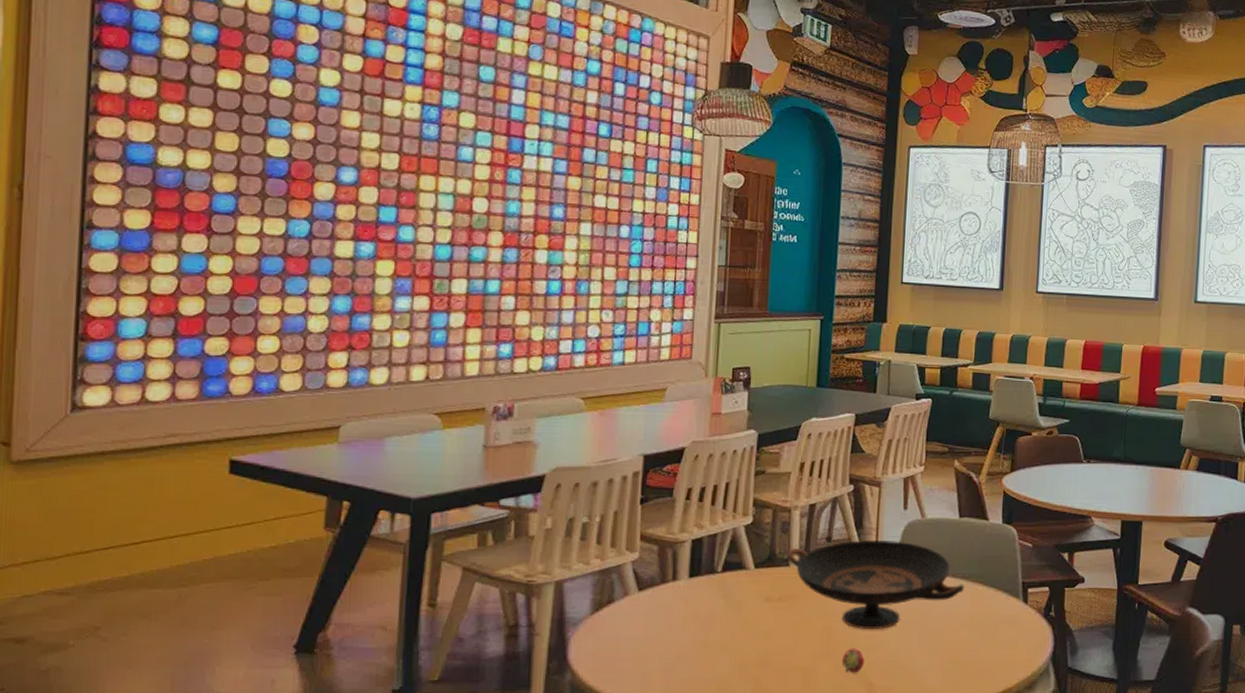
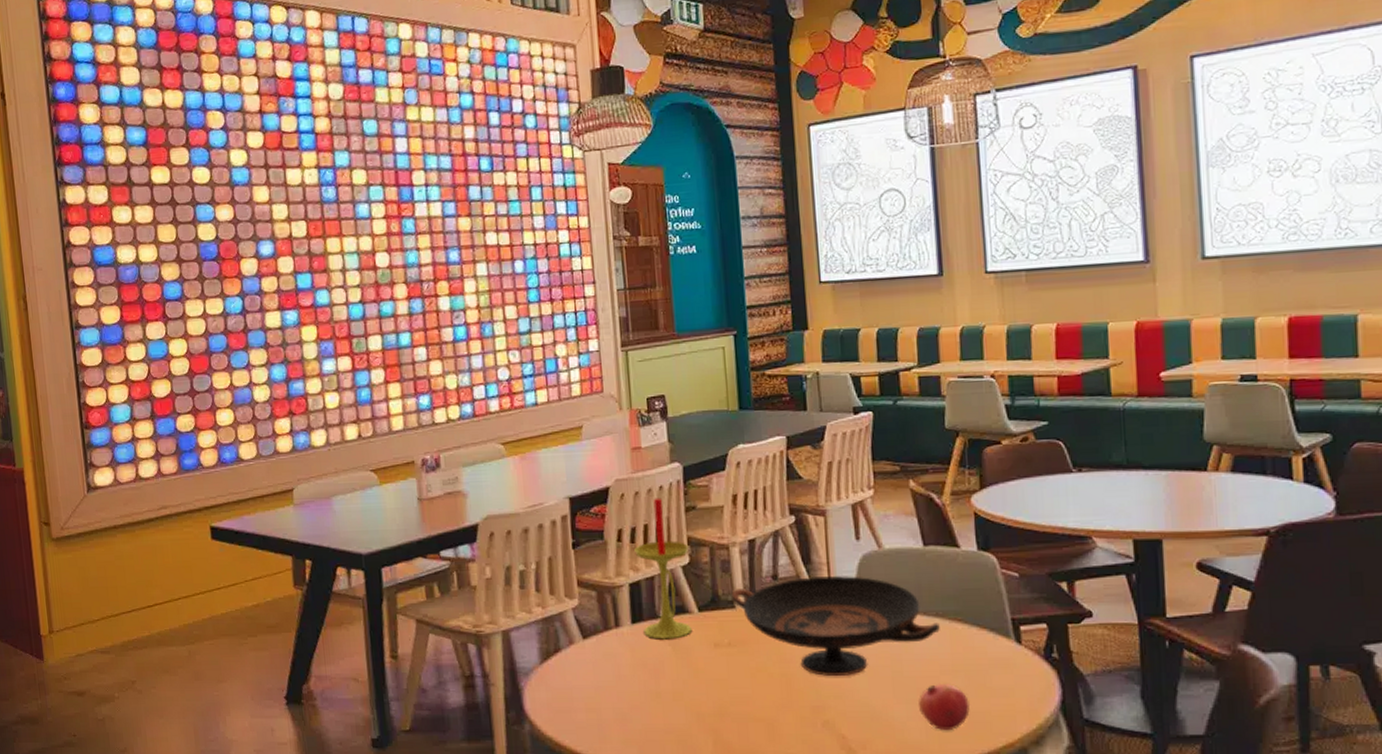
candle: none [700,461,754,593] -> present [634,498,693,640]
fruit: present [842,648,865,672] -> none [807,697,833,724]
pomegranate: none [938,636,980,677] -> present [919,683,970,730]

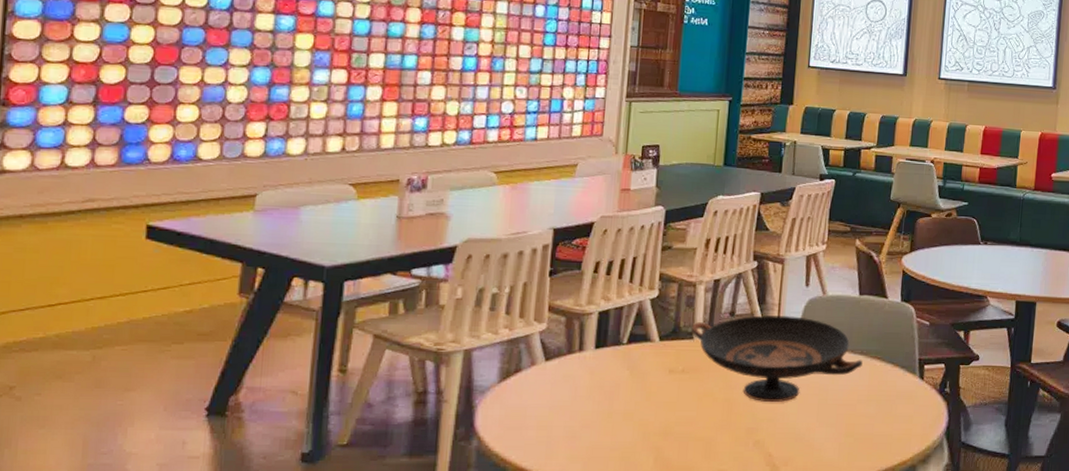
candle: present [634,498,693,640] -> none [605,236,660,365]
pomegranate: present [919,683,970,730] -> none [836,410,877,450]

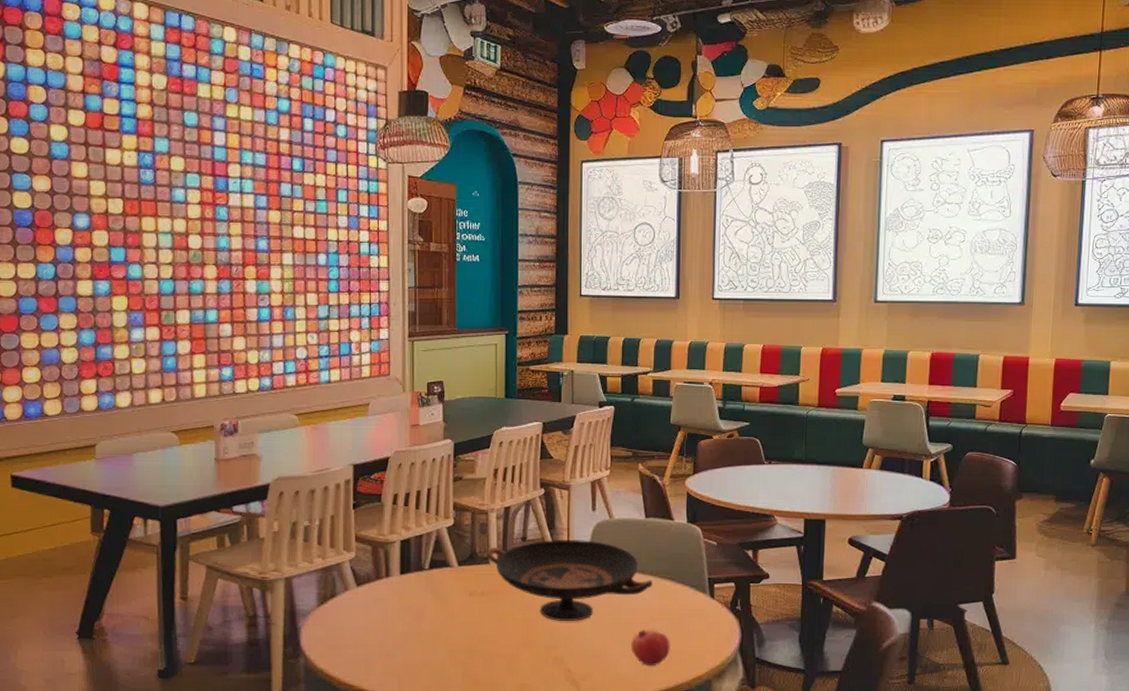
pomegranate: none [836,410,877,450] -> present [631,628,670,665]

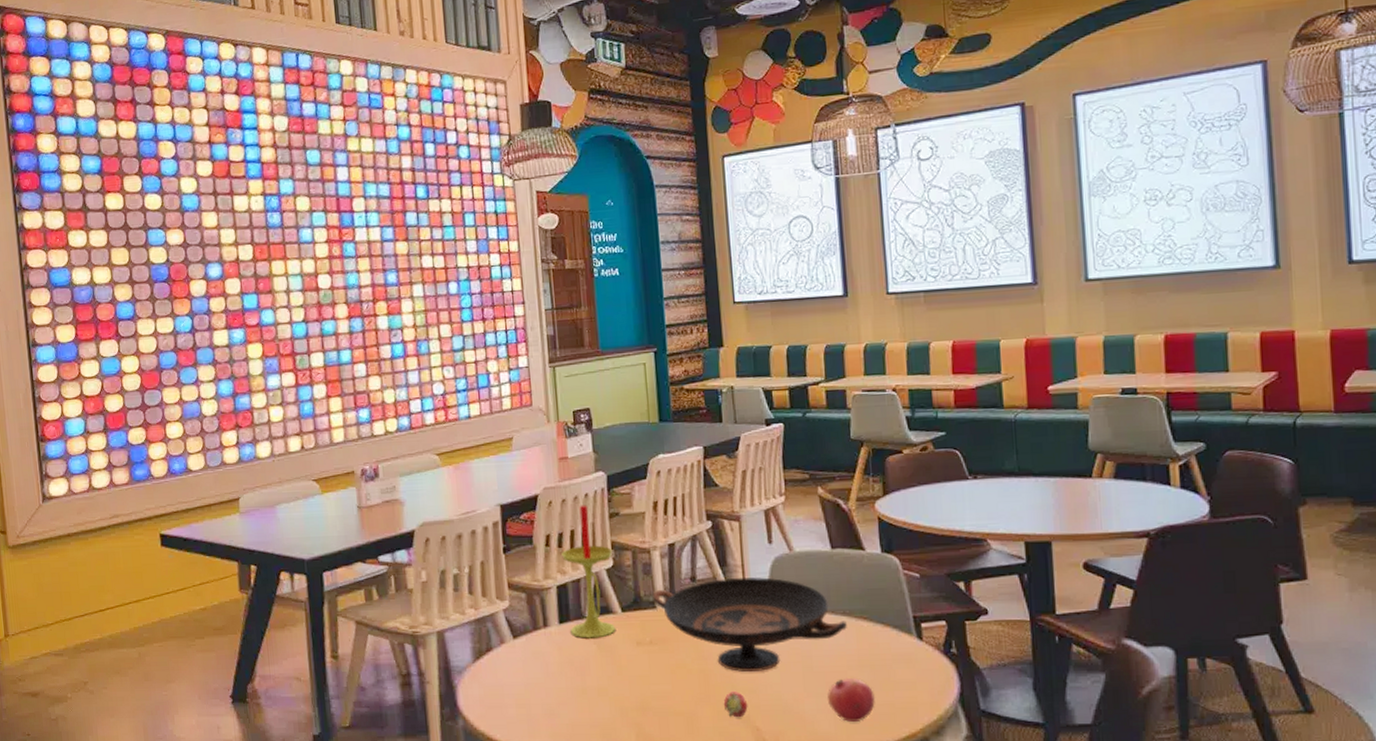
candle: none [407,468,454,588] -> present [561,505,616,639]
fruit: none [541,638,563,660] -> present [723,692,748,717]

